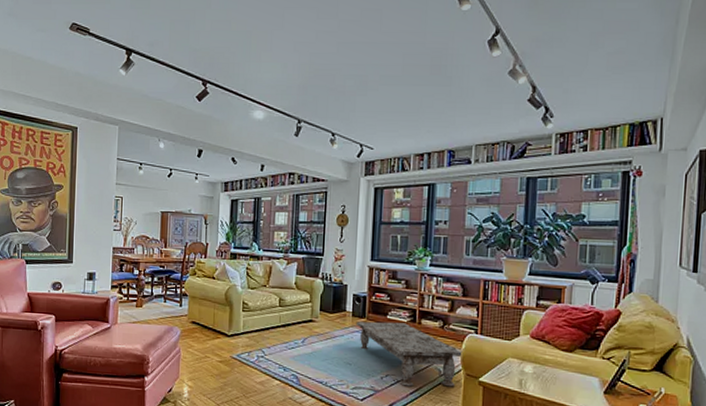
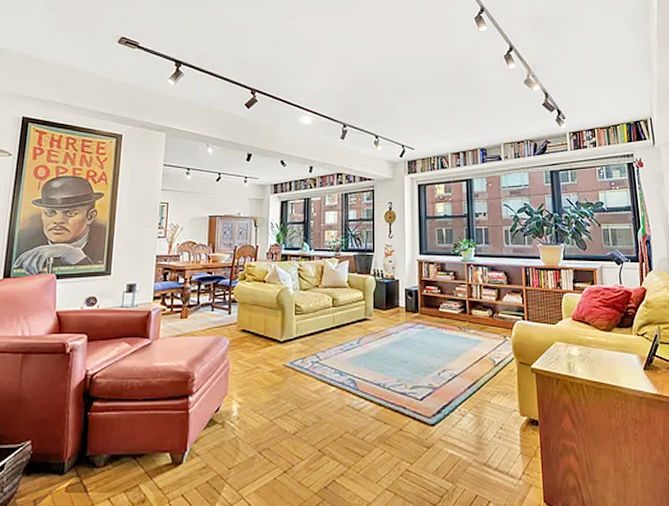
coffee table: present [356,321,464,387] -> none [409,315,514,380]

